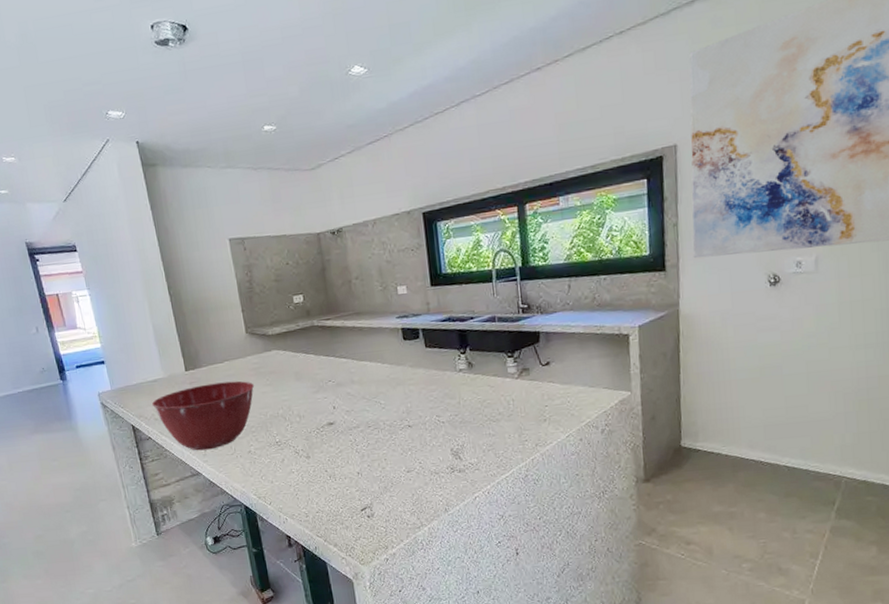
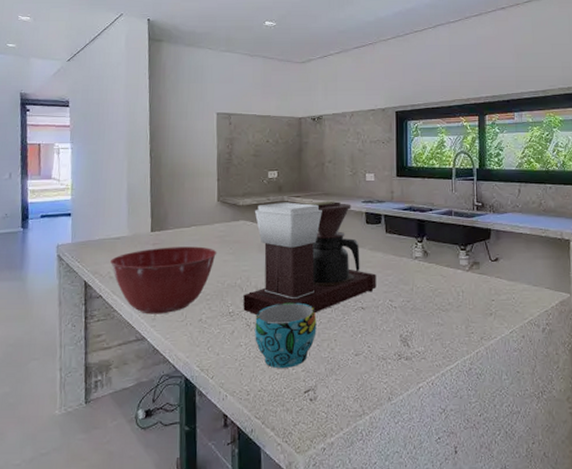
coffee maker: none [285,319,422,442] -> present [243,200,376,314]
cup: none [303,426,366,490] -> present [255,302,317,368]

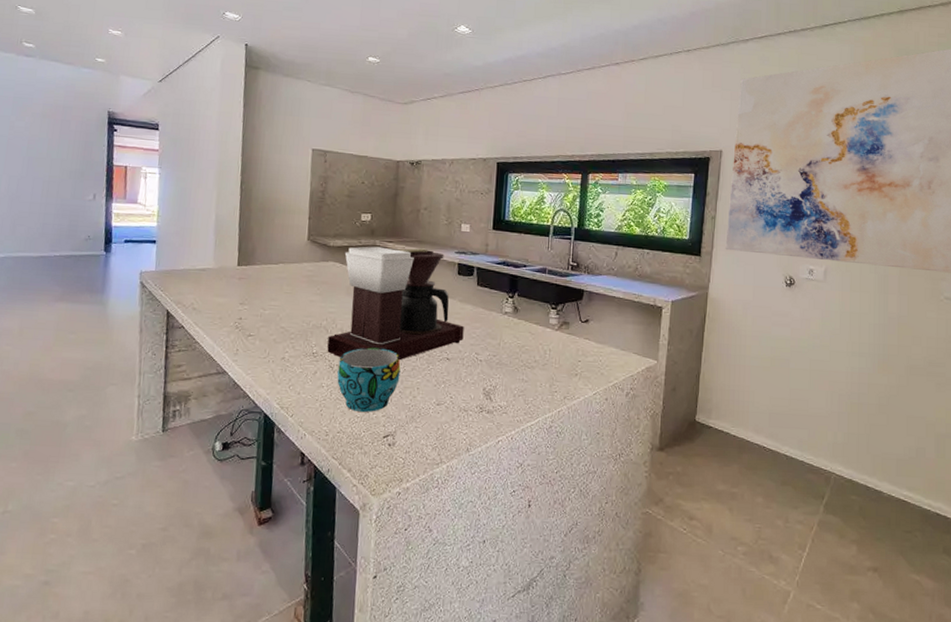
mixing bowl: present [109,246,217,314] -> none [193,282,304,350]

